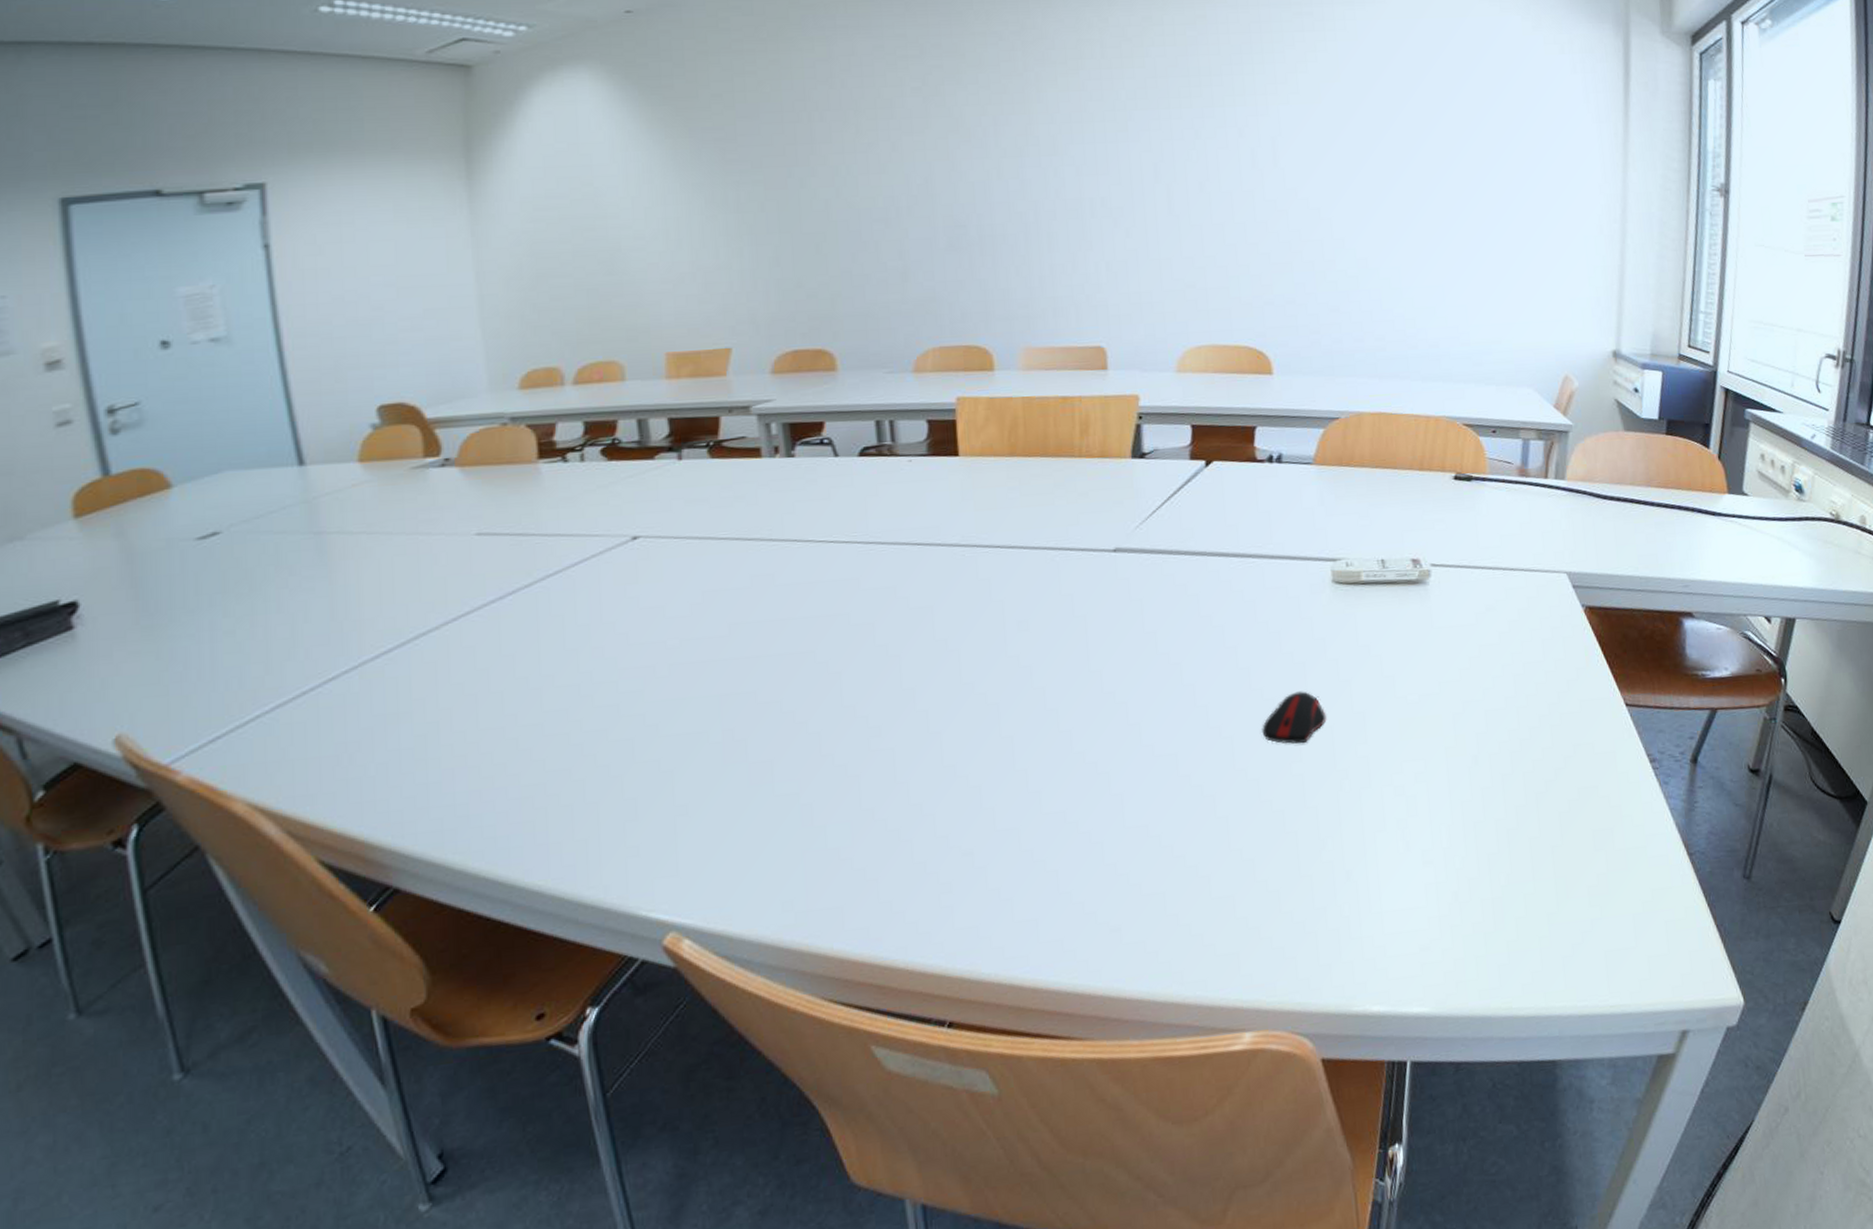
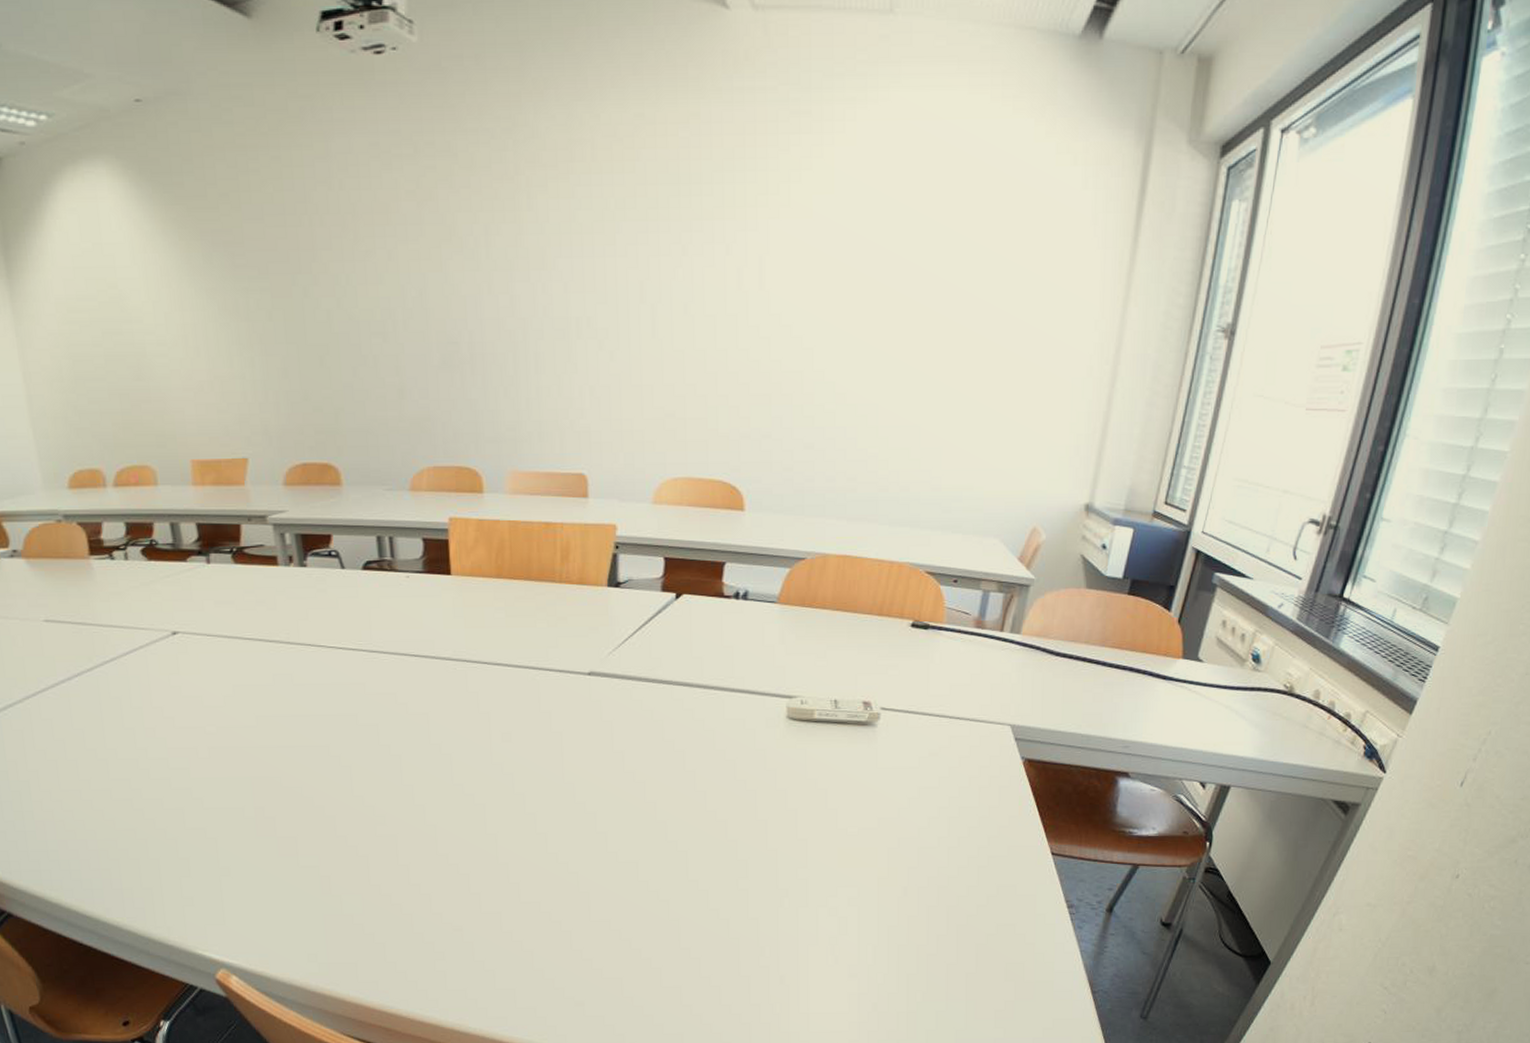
computer mouse: present [1262,691,1327,744] -> none [714,816,773,863]

